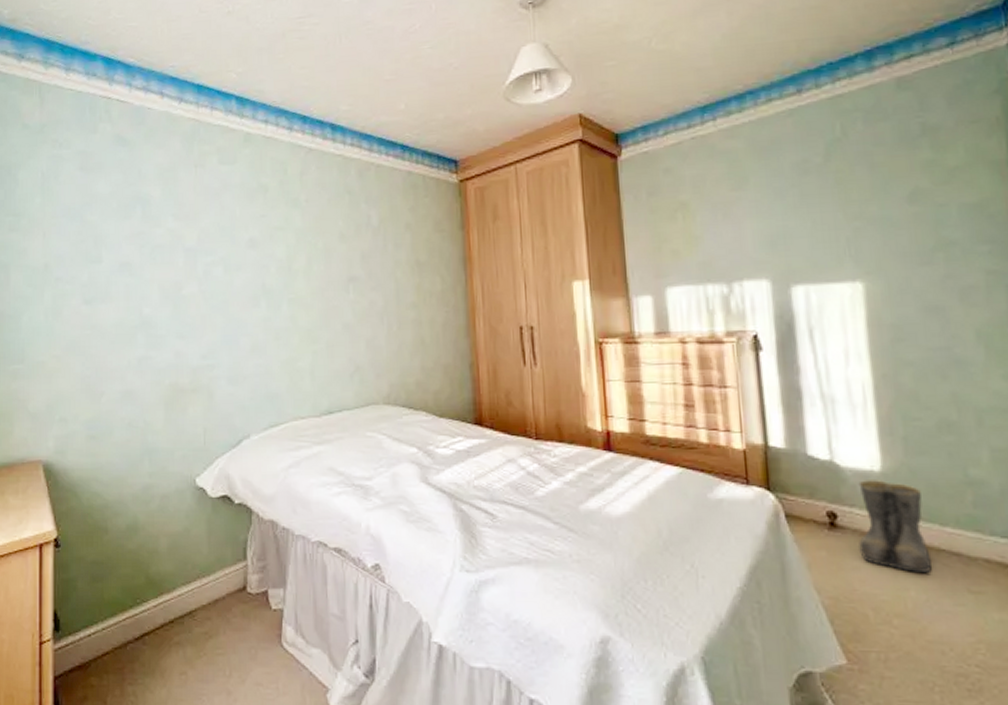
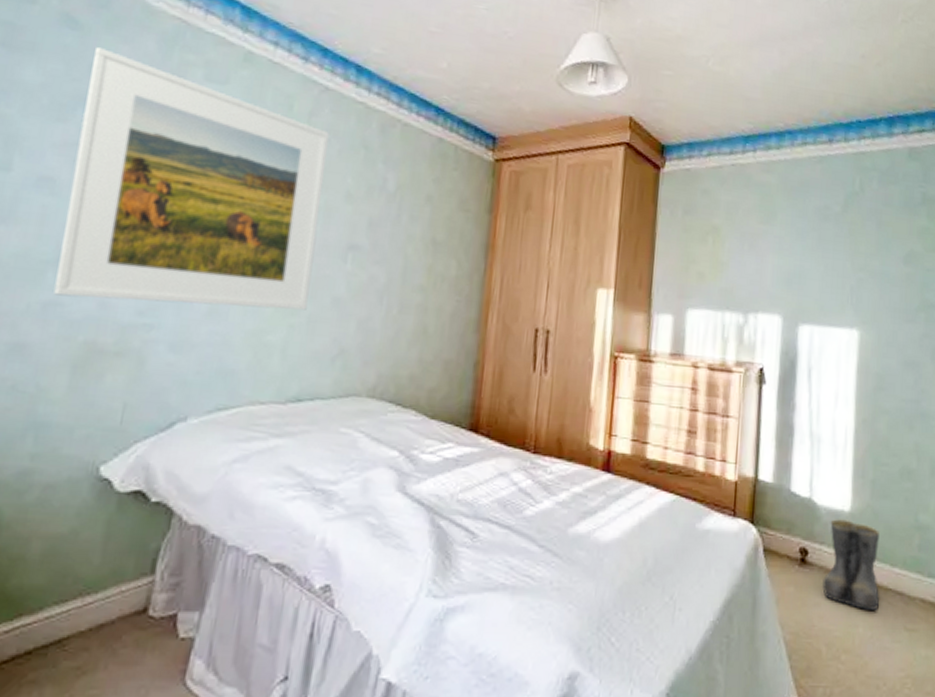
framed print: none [141,155,324,351] -> present [53,46,329,310]

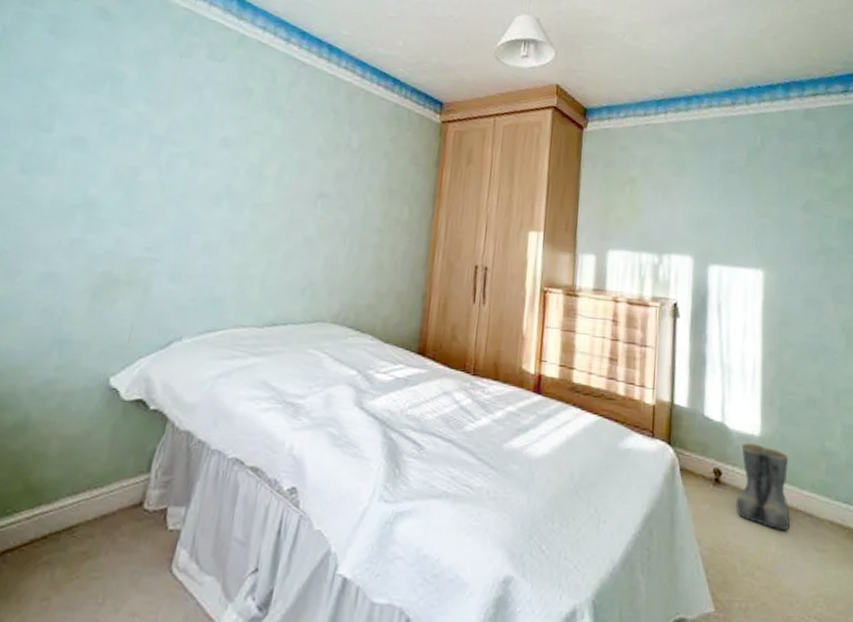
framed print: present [53,46,329,310] -> none [80,33,305,248]

